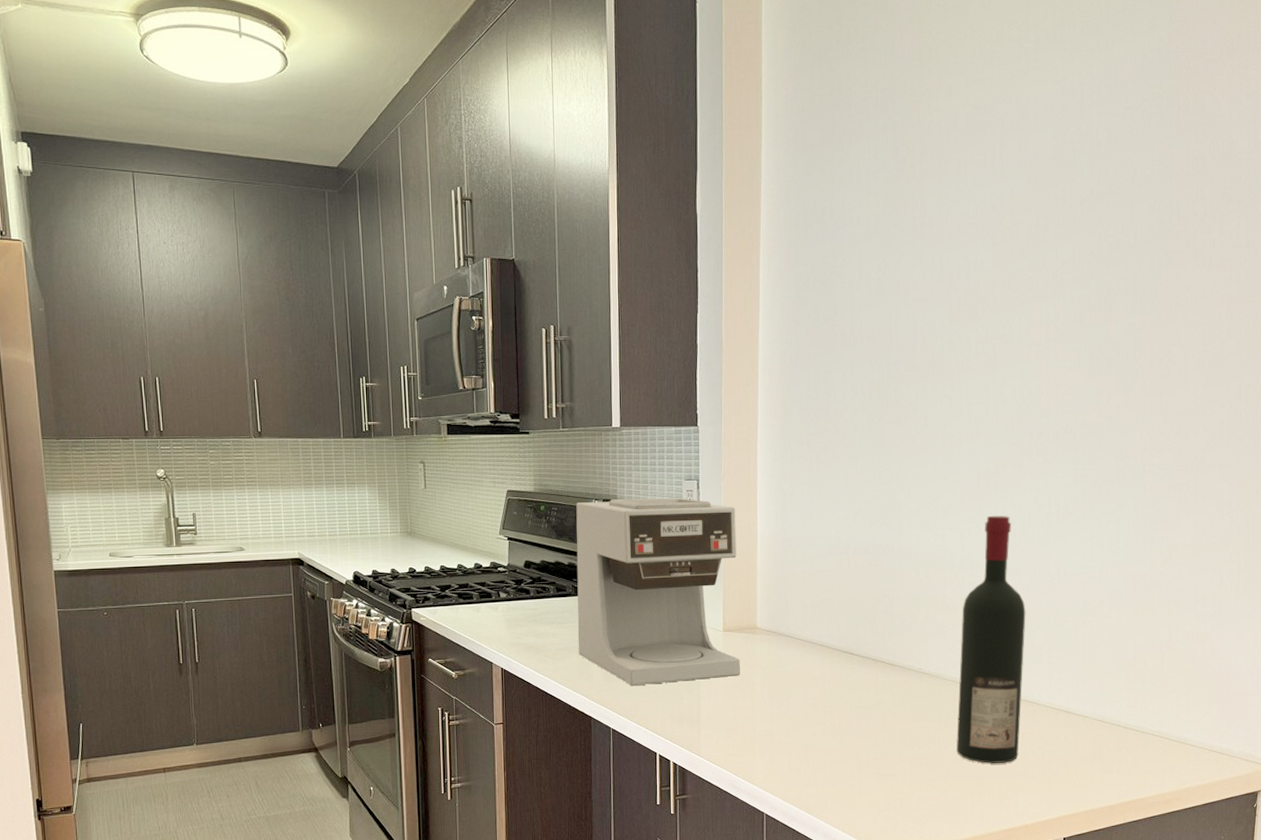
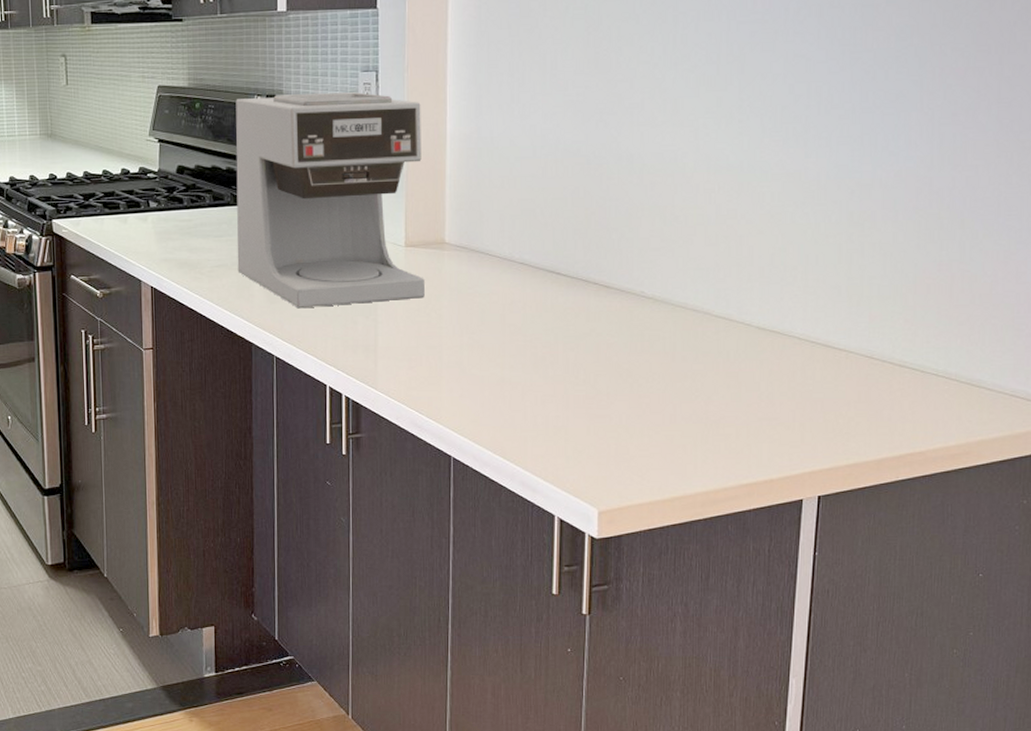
wine bottle: present [957,515,1026,764] -> none [686,108,776,405]

